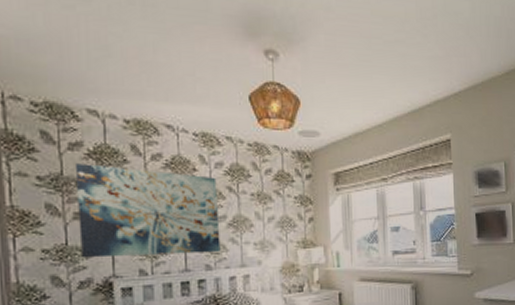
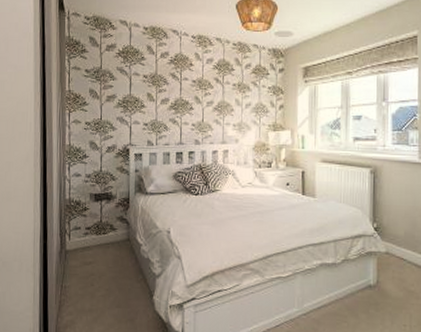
wall art: present [74,163,221,259] -> none [109,60,208,131]

